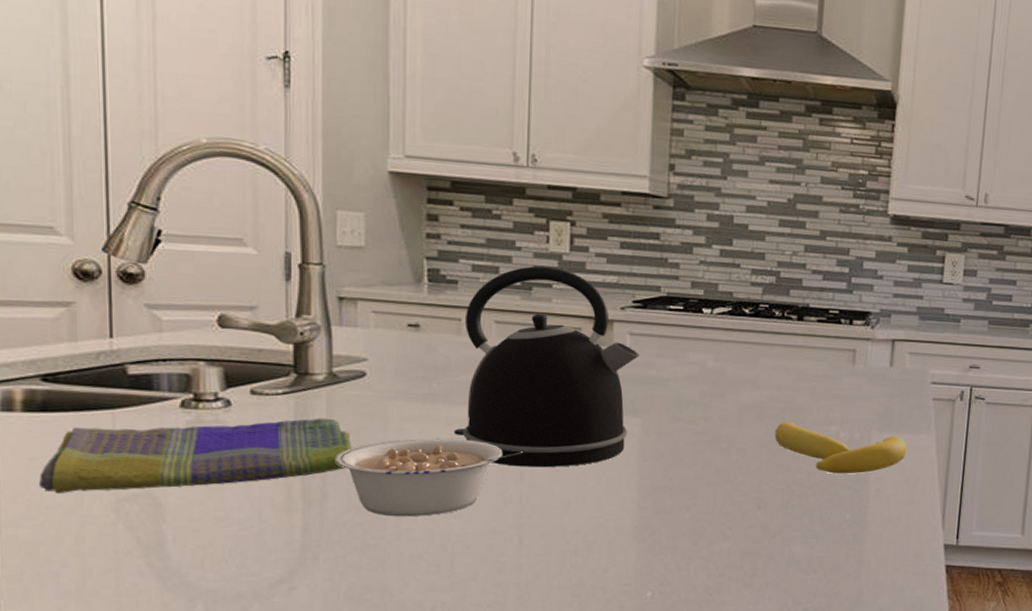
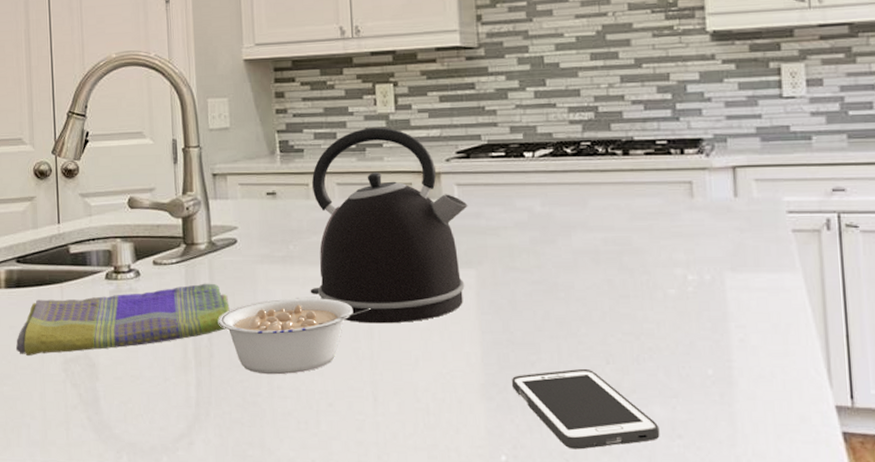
cell phone: none [666,513,798,585] -> present [512,368,660,450]
banana: present [774,421,908,474] -> none [614,265,771,322]

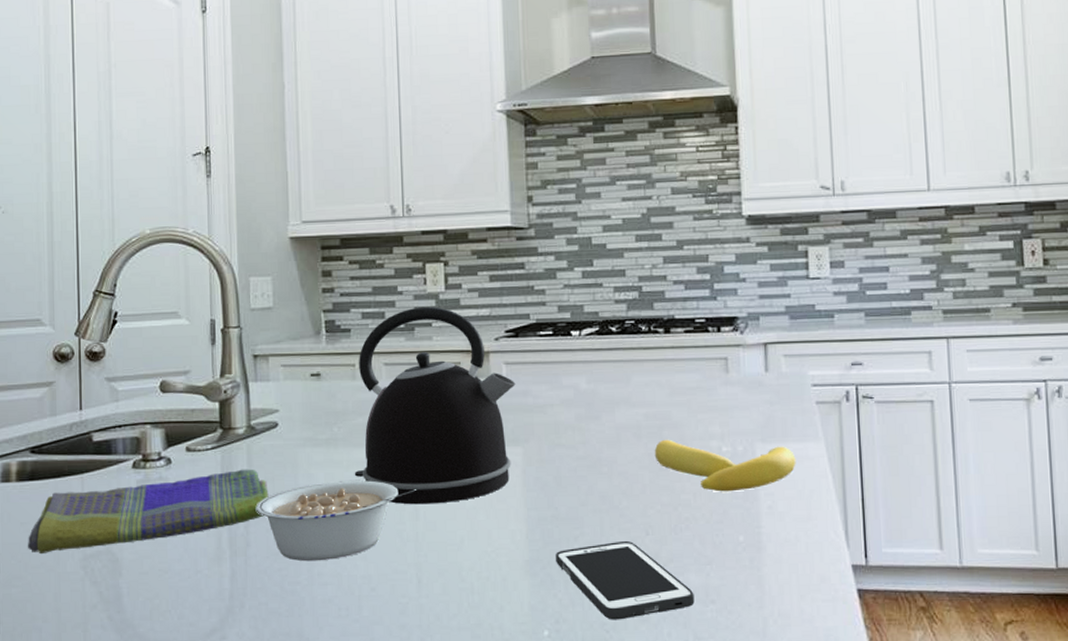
banana: none [614,265,771,322] -> present [654,439,796,492]

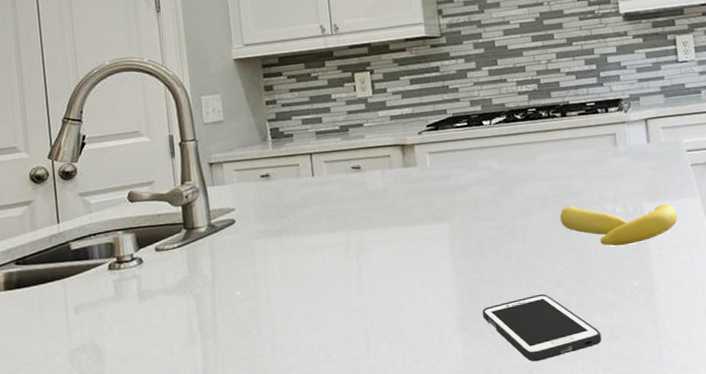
dish towel: present [28,469,269,553] -> none [18,261,231,352]
legume: present [255,480,417,562] -> none [220,262,361,337]
kettle: present [354,306,516,505] -> none [302,109,440,280]

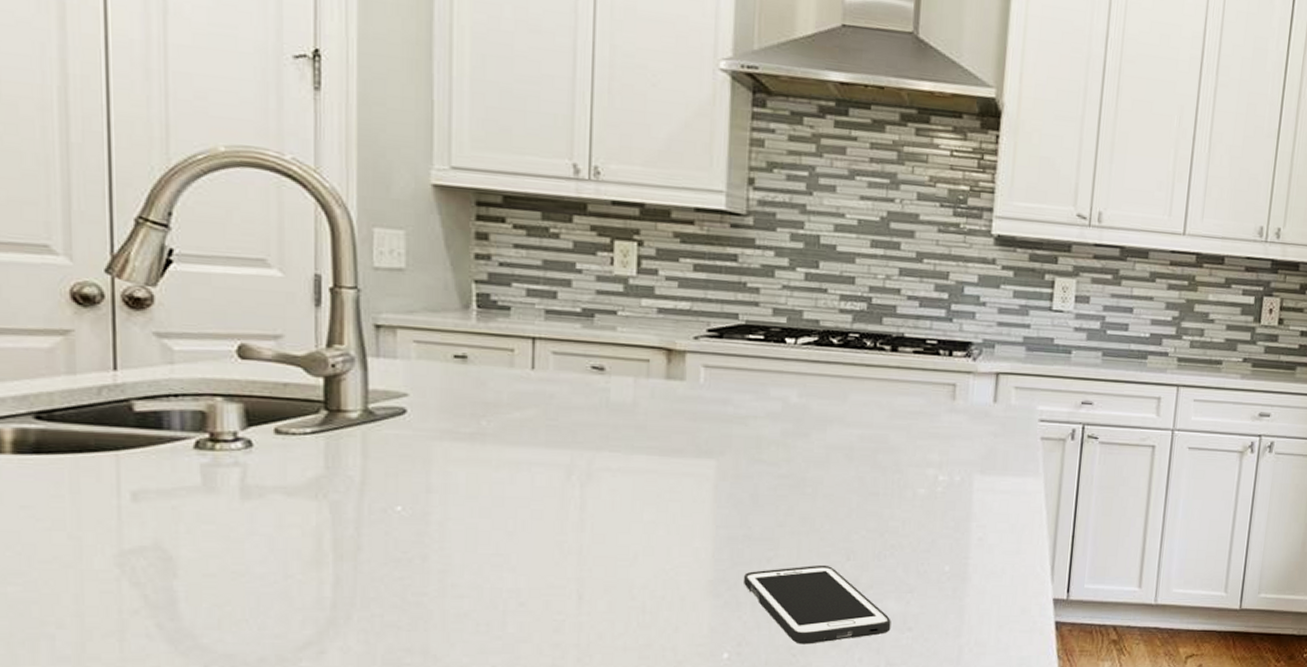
banana: present [559,203,678,246] -> none [865,463,1013,522]

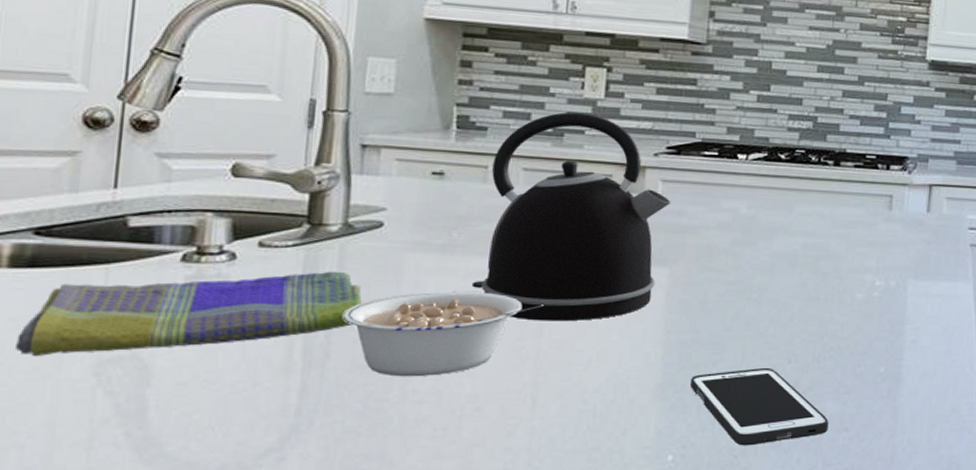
dish towel: none [32,460,390,545] -> present [16,271,362,356]
legume: none [371,482,585,571] -> present [342,291,545,377]
kettle: none [505,290,715,515] -> present [471,112,671,322]

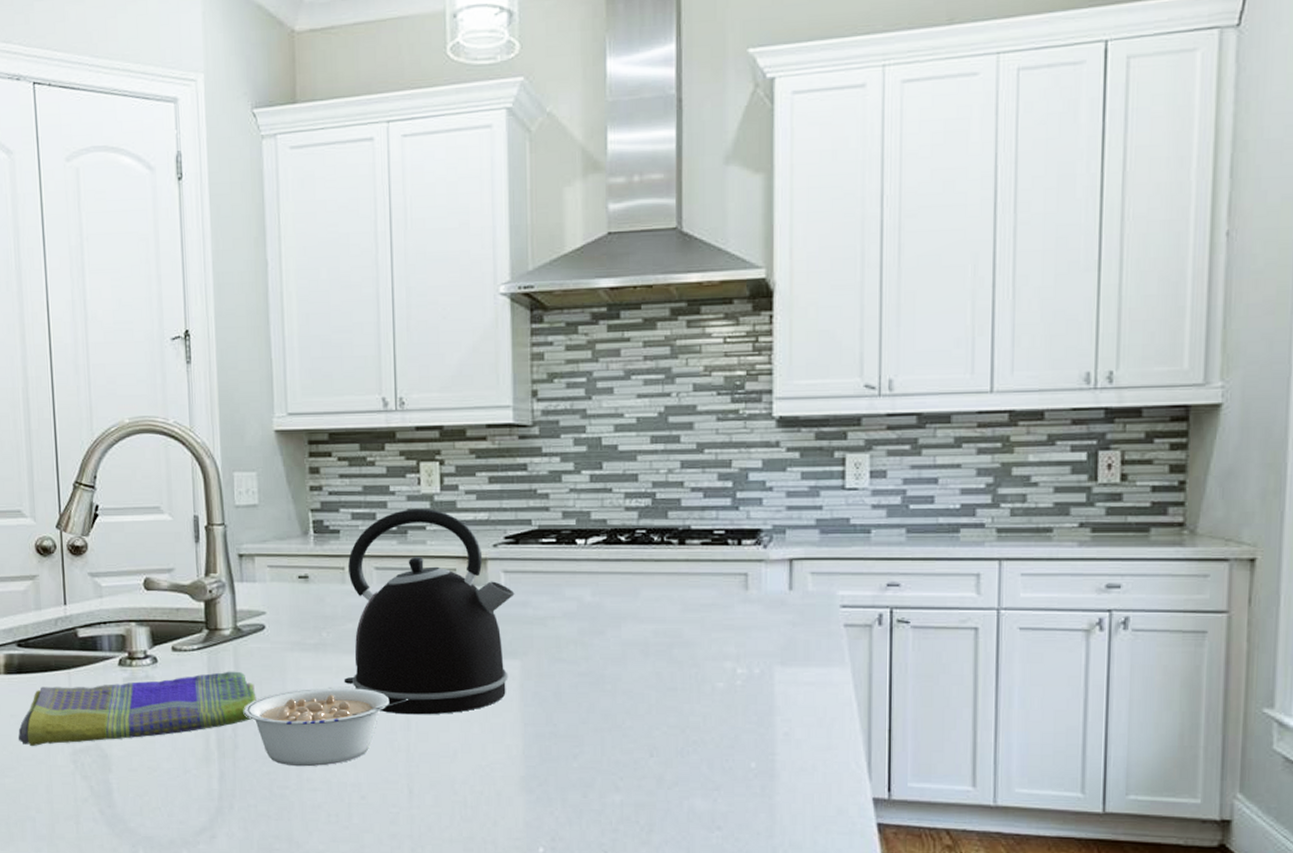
cell phone: present [690,367,829,446] -> none [553,761,699,841]

